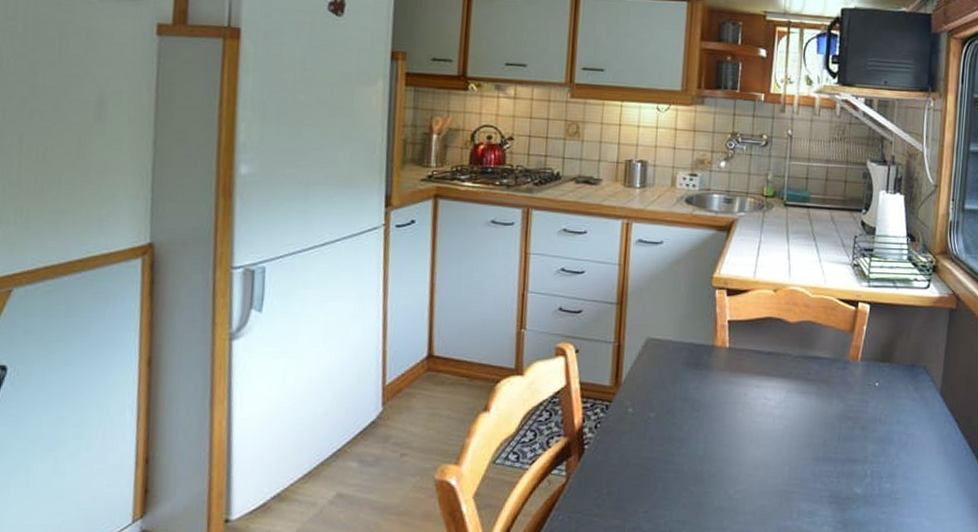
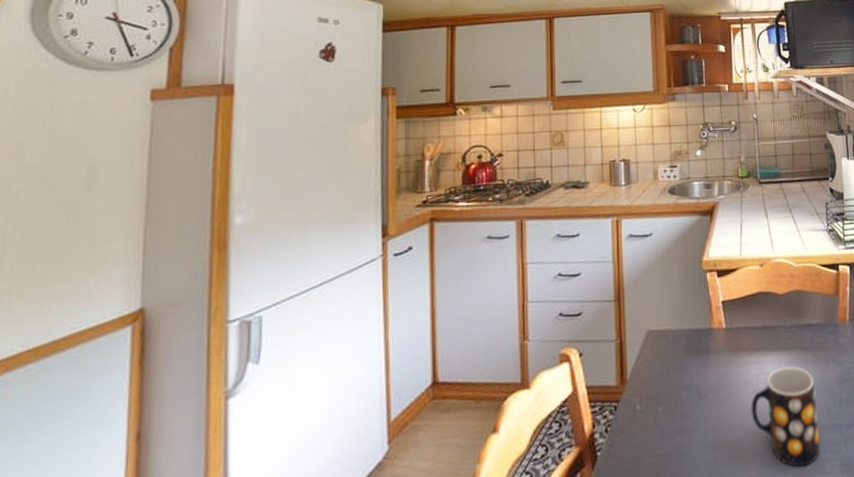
mug: none [743,394,815,491] -> present [750,366,821,467]

